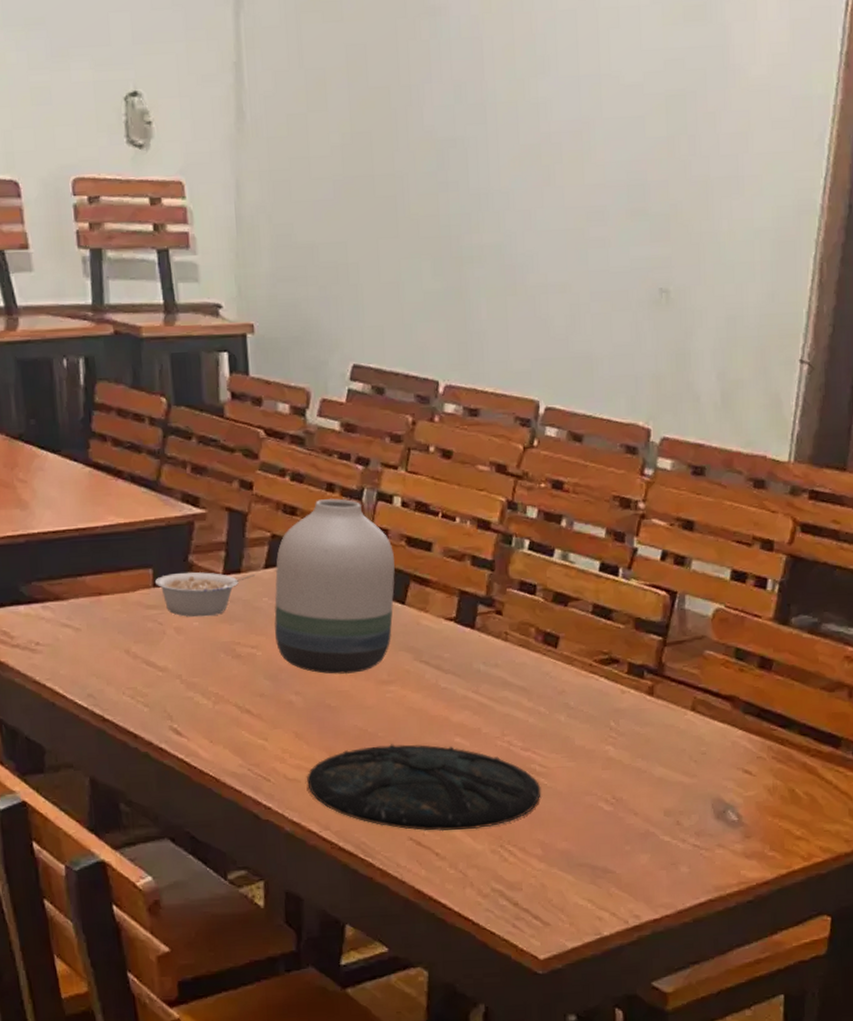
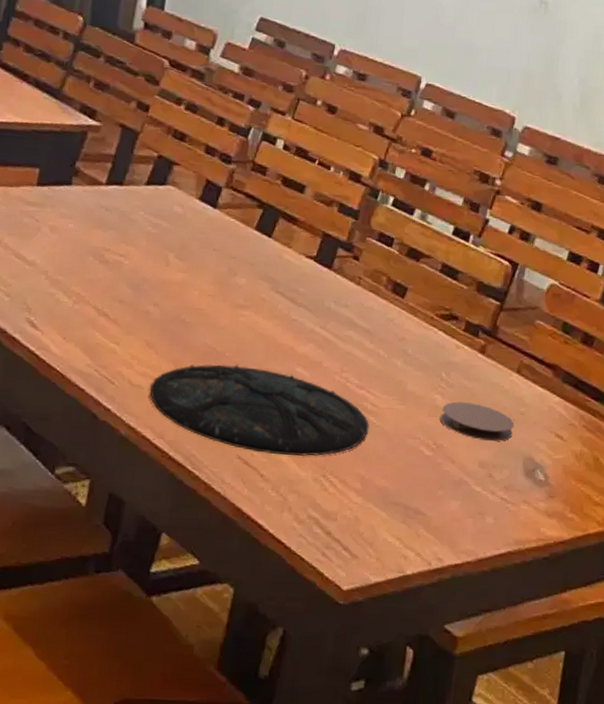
legume: present [154,572,256,617] -> none [39,176,137,221]
vase: present [274,498,395,674] -> none [144,131,269,294]
coaster: none [615,749,697,787] -> present [440,401,515,442]

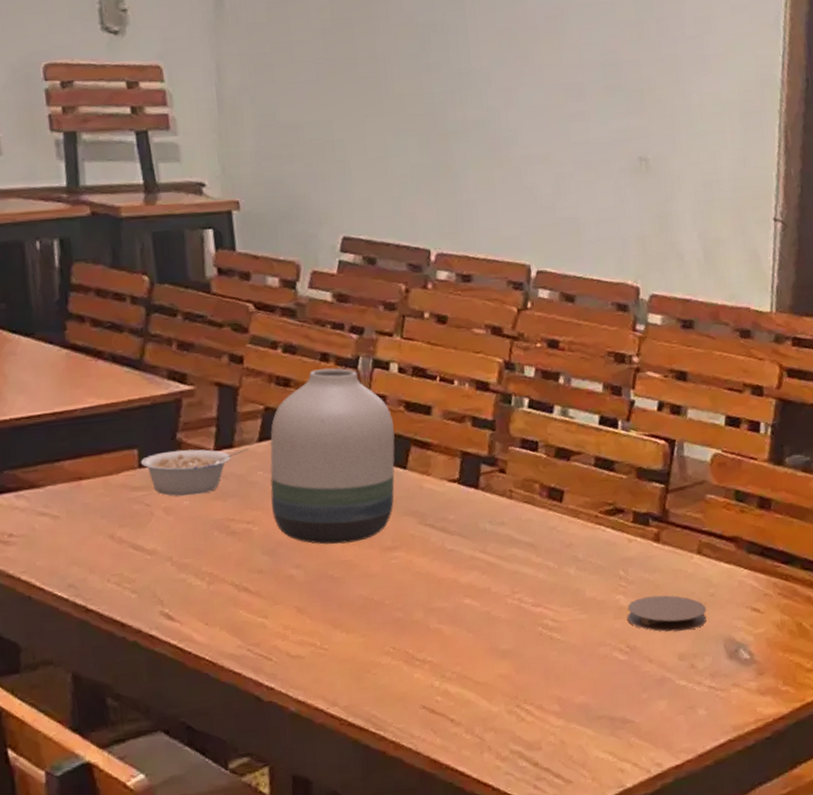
legume: none [39,176,137,221] -> present [140,448,250,496]
vase: none [144,131,269,294] -> present [270,368,395,545]
plate: present [149,364,370,457] -> none [311,607,555,698]

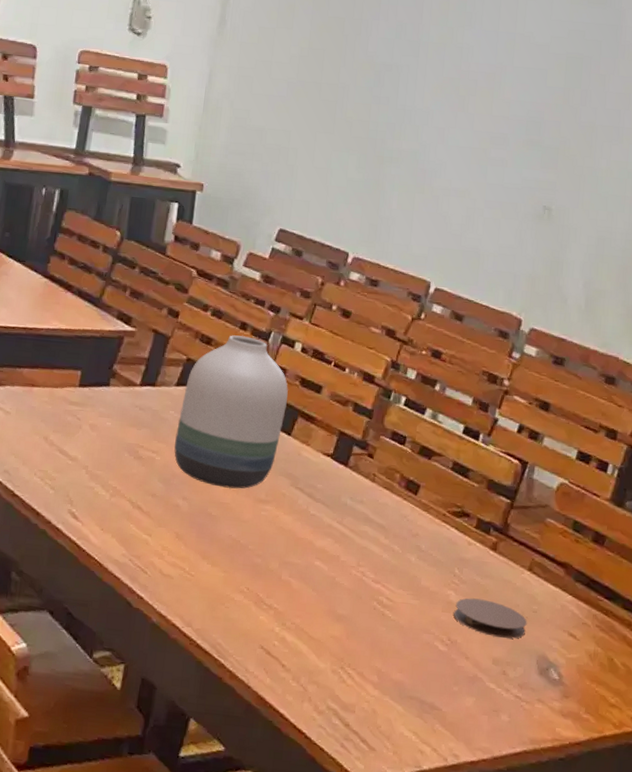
legume: present [140,448,250,496] -> none [80,378,168,420]

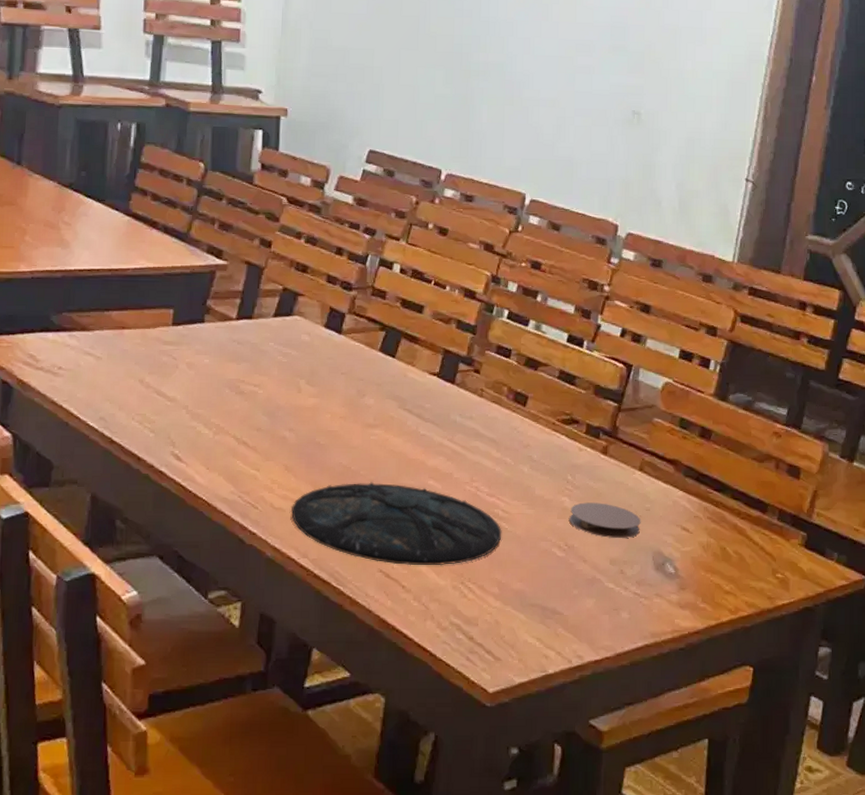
vase: present [174,335,288,489] -> none [277,261,389,416]
plate: none [179,556,385,649] -> present [291,482,502,566]

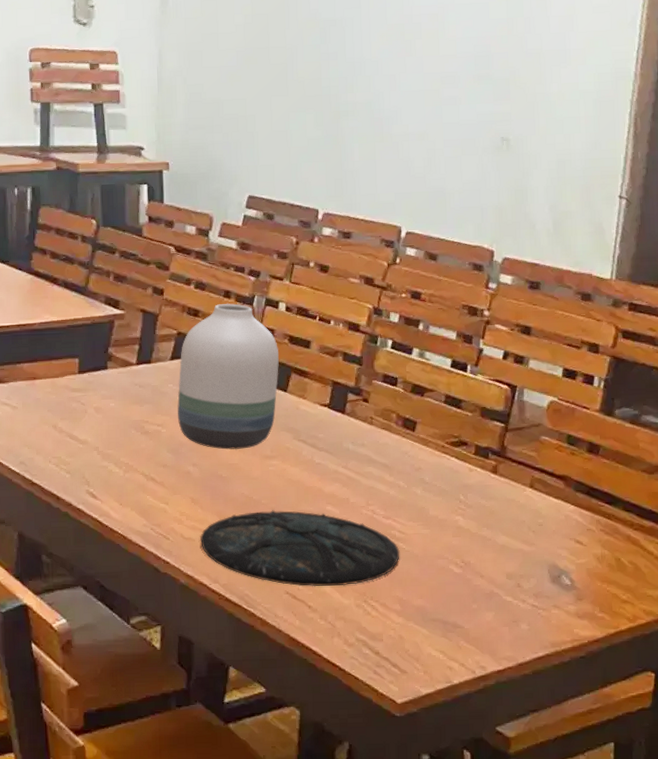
vase: none [277,261,389,416] -> present [177,303,279,450]
coaster: present [569,502,641,539] -> none [464,520,535,554]

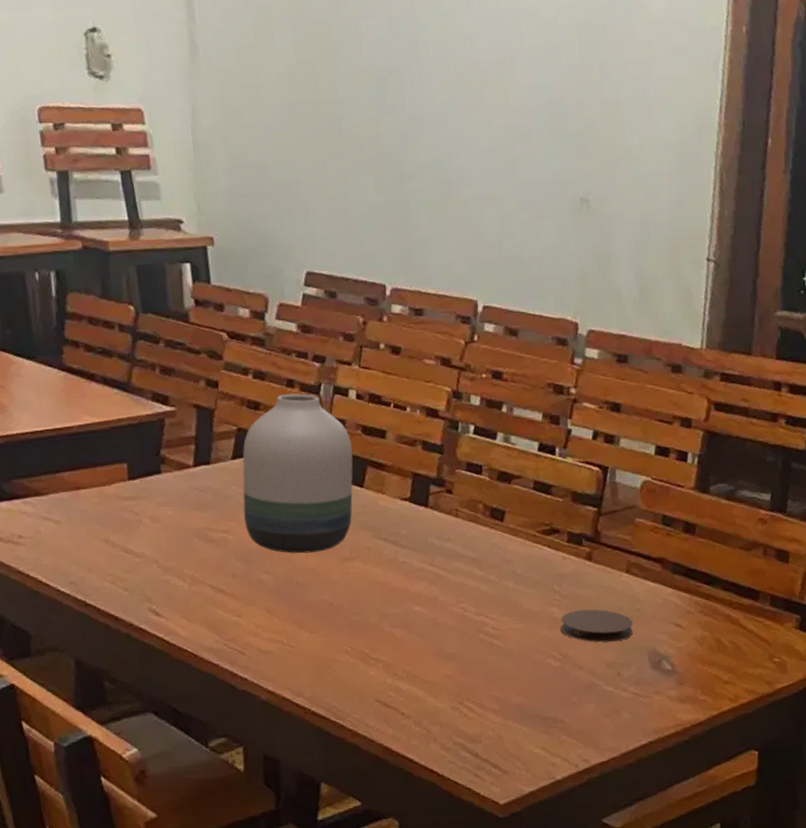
plate: present [200,510,400,587] -> none [279,614,495,693]
coaster: none [464,520,535,554] -> present [560,609,633,643]

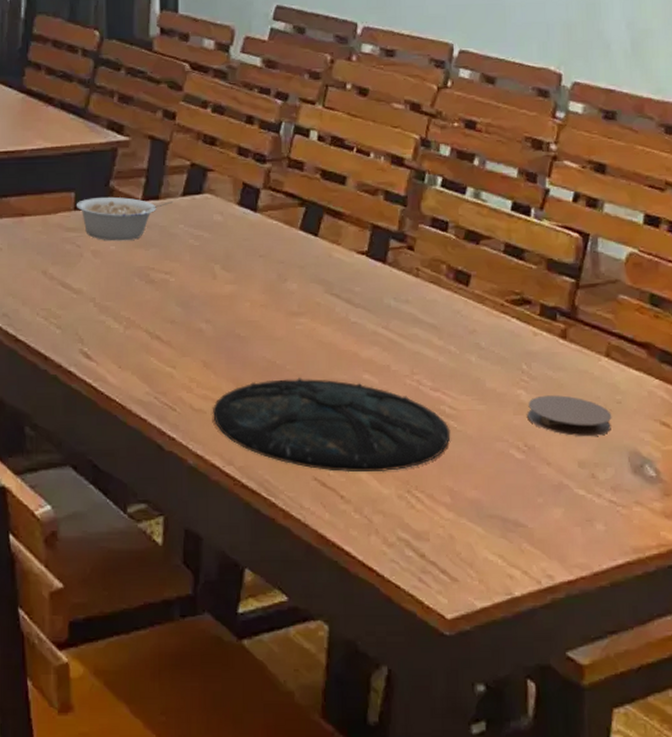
legume: none [129,464,224,507] -> present [76,196,174,241]
vase: present [242,393,353,554] -> none [189,131,309,304]
plate: none [279,614,495,693] -> present [213,378,451,473]

